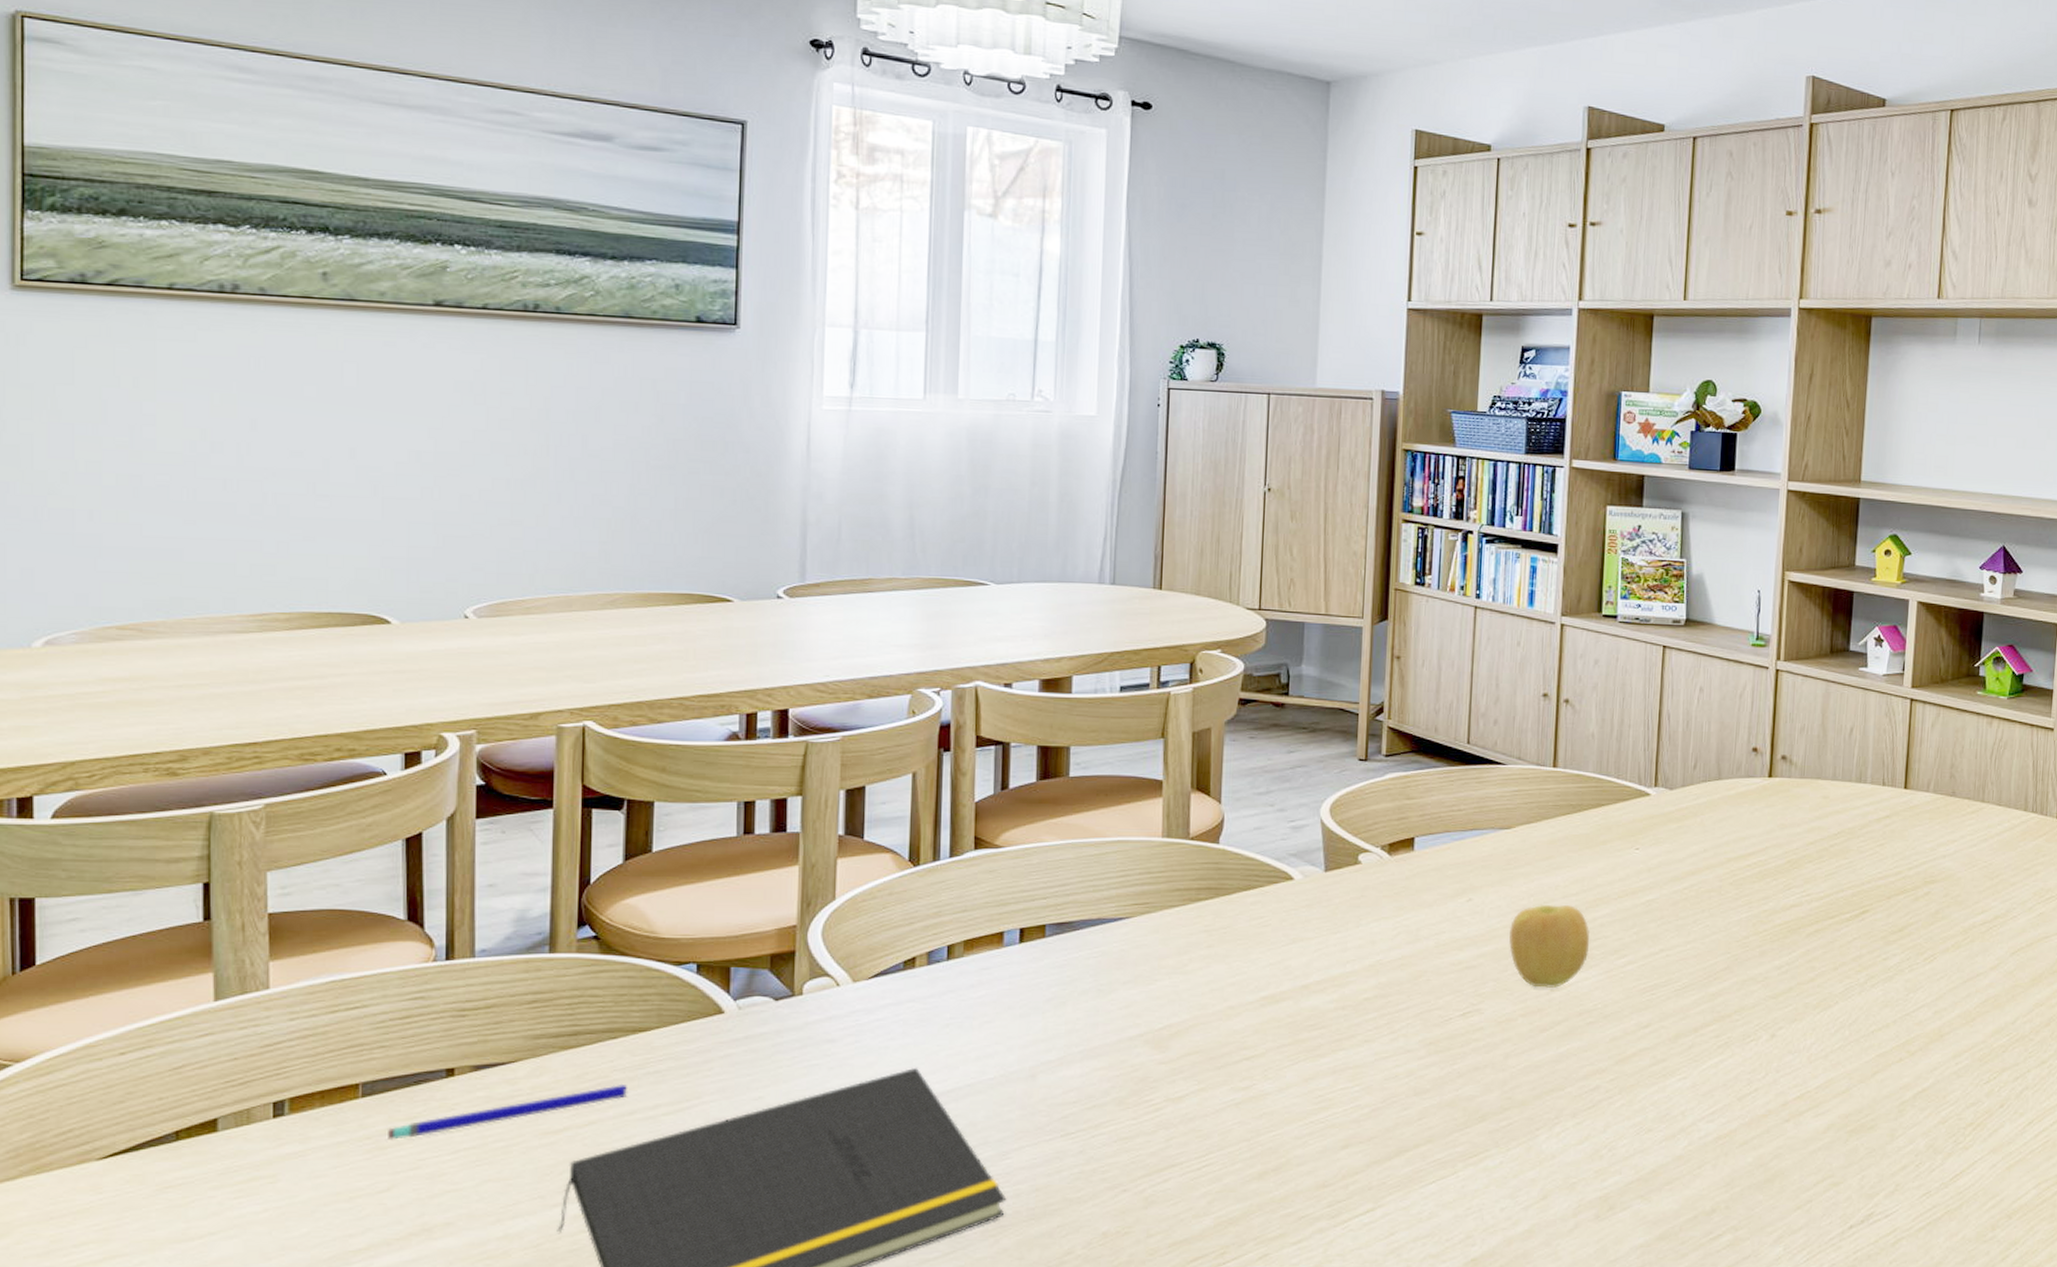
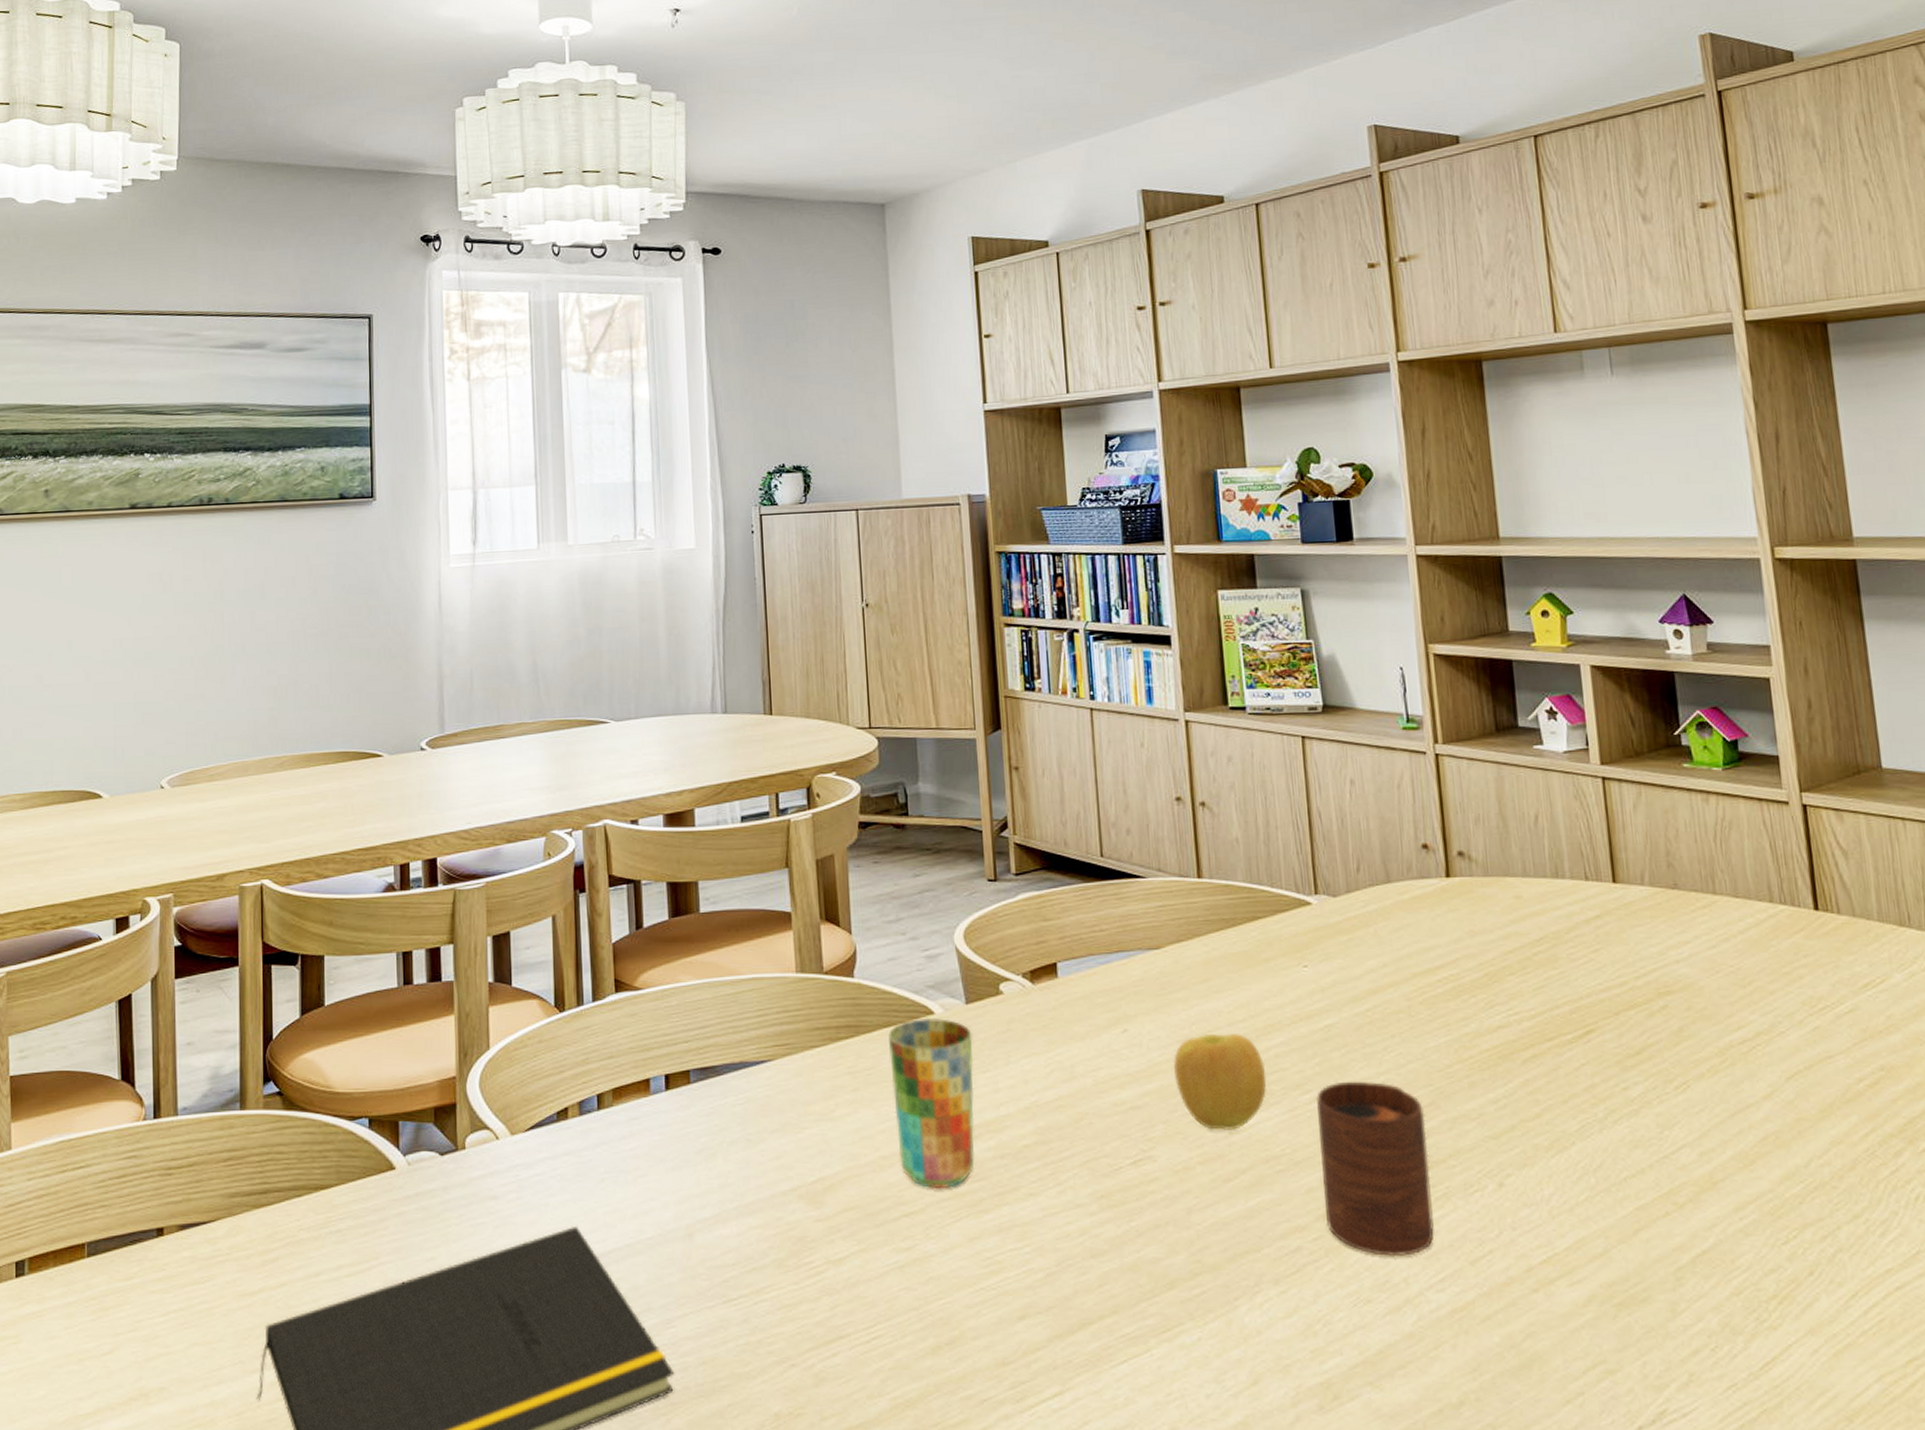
pen: present [388,1083,628,1140] -> none [109,1243,314,1301]
cup: none [1246,882,1328,1036] -> present [888,1017,975,1190]
cup: none [1624,948,1720,1095] -> present [1316,1081,1434,1257]

